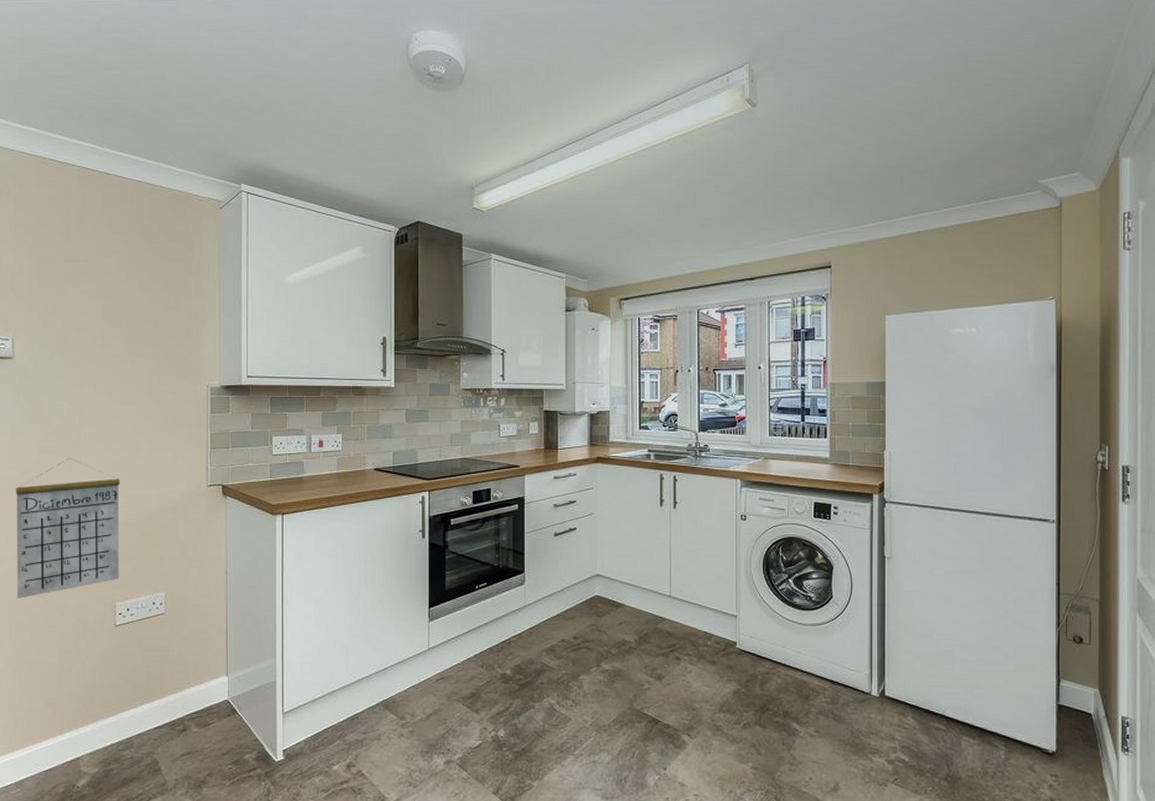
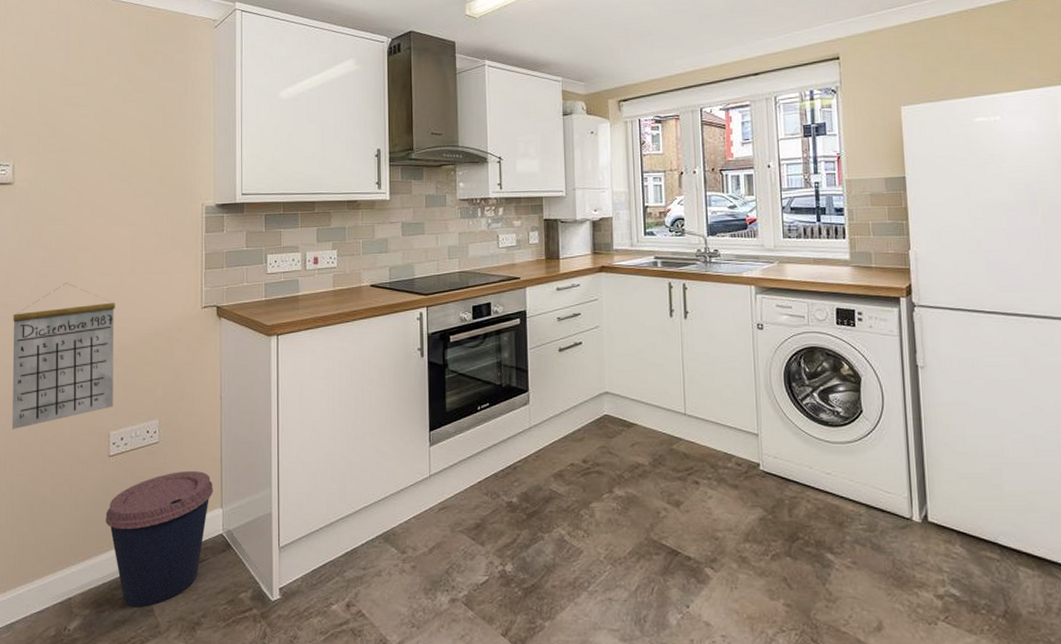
coffee cup: none [113,641,218,767] -> present [106,471,213,607]

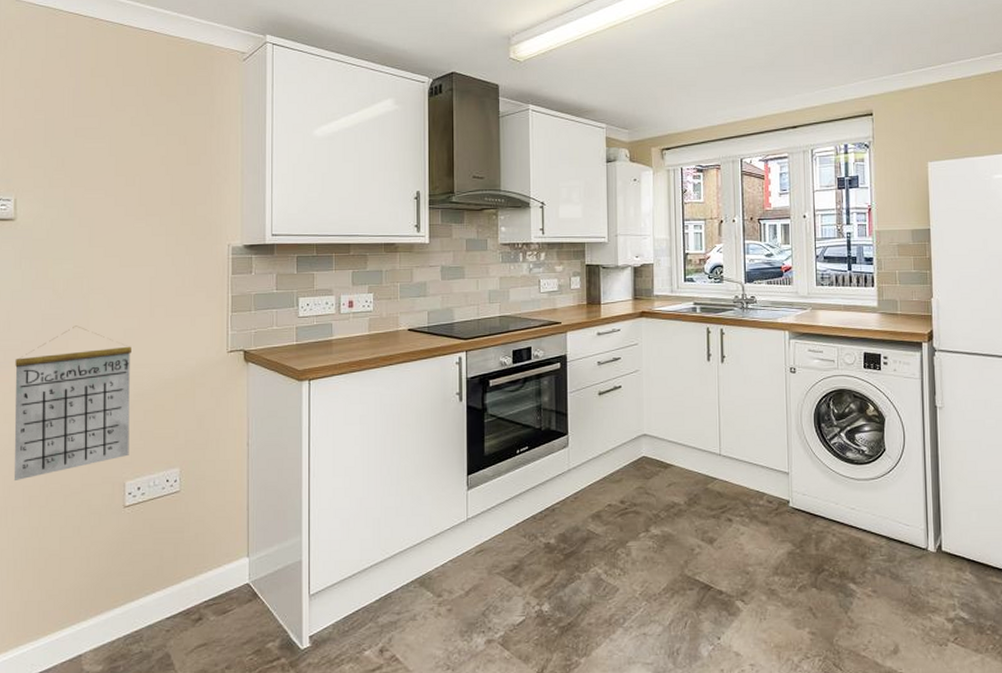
coffee cup: present [106,471,213,607] -> none [120,520,239,662]

